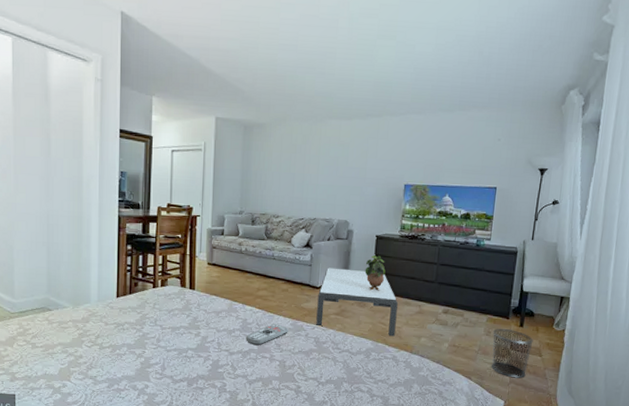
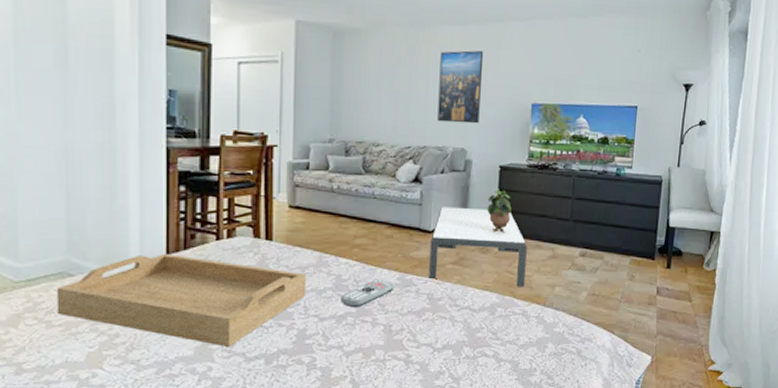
serving tray: none [39,296,219,370] -> present [56,253,306,347]
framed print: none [326,140,365,201] -> present [437,50,484,124]
waste bin: present [492,328,534,379] -> none [636,271,682,329]

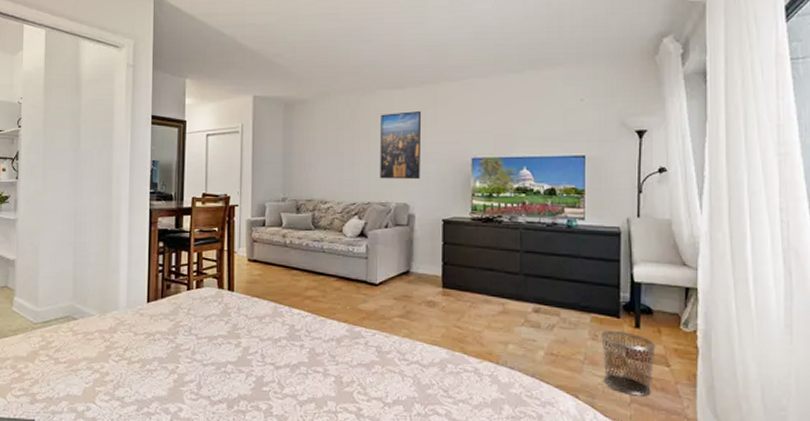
serving tray: present [56,253,306,347] -> none [63,301,263,389]
remote control: present [340,279,394,308] -> none [294,330,344,358]
coffee table: present [429,206,527,287] -> none [377,260,475,344]
potted plant: present [487,190,512,233] -> none [432,243,457,287]
waste bin: none [636,271,682,329] -> present [600,330,656,397]

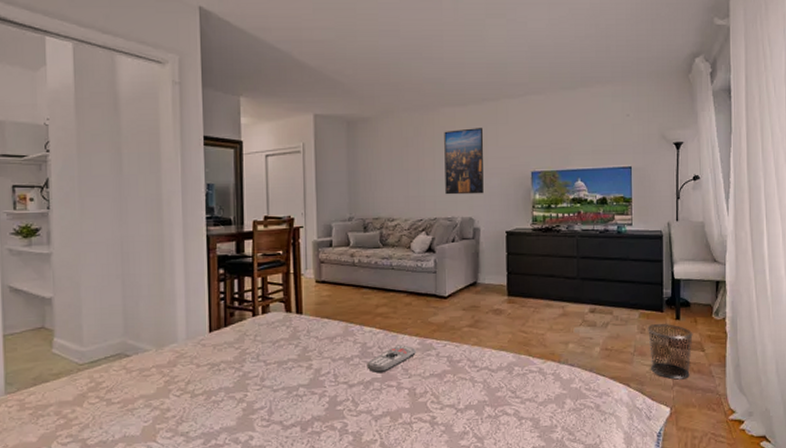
remote control: none [294,330,344,358] -> present [367,345,416,373]

